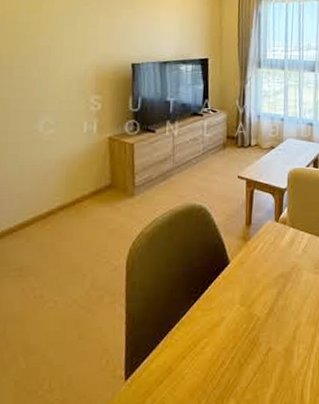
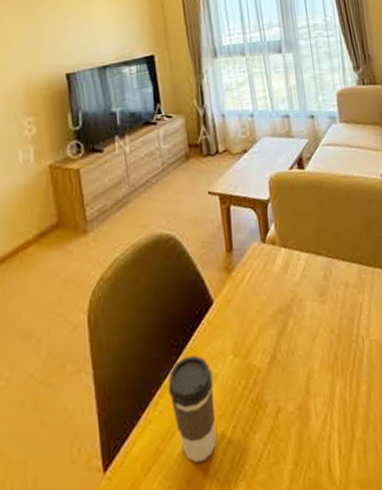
coffee cup: none [184,301,221,381] -> present [168,354,217,463]

